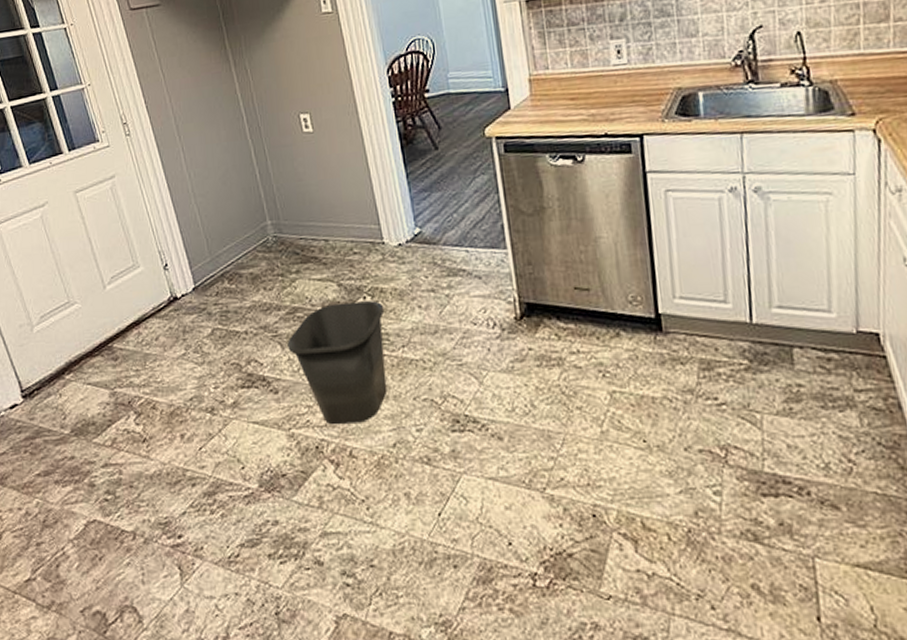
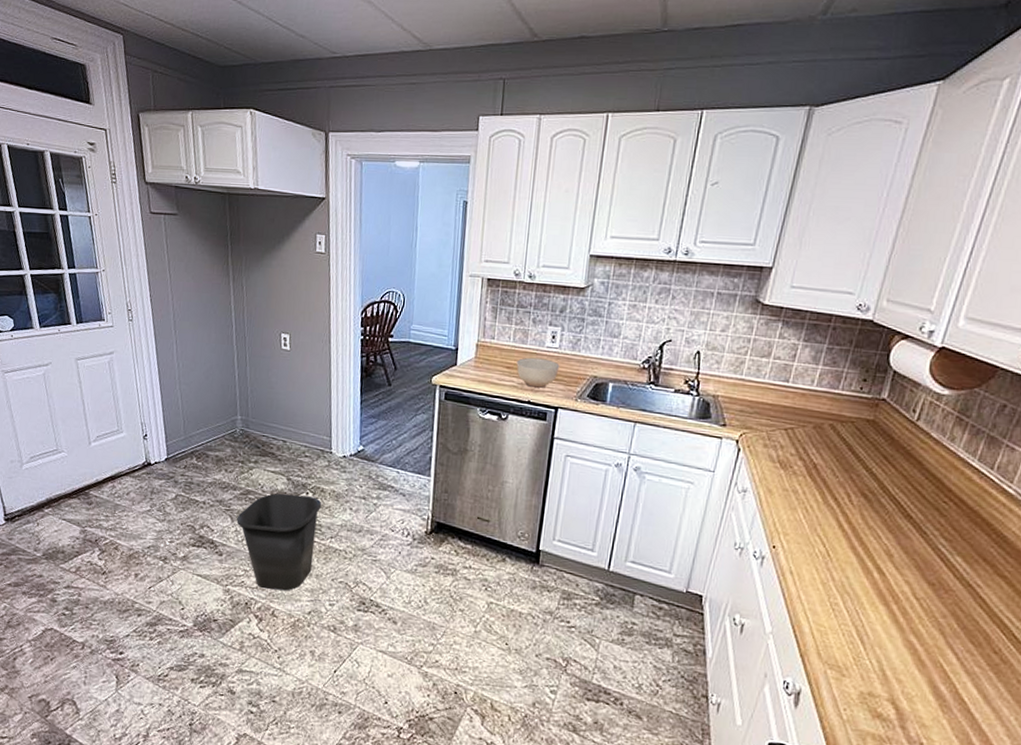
bowl: none [581,79,634,117] -> present [516,357,560,388]

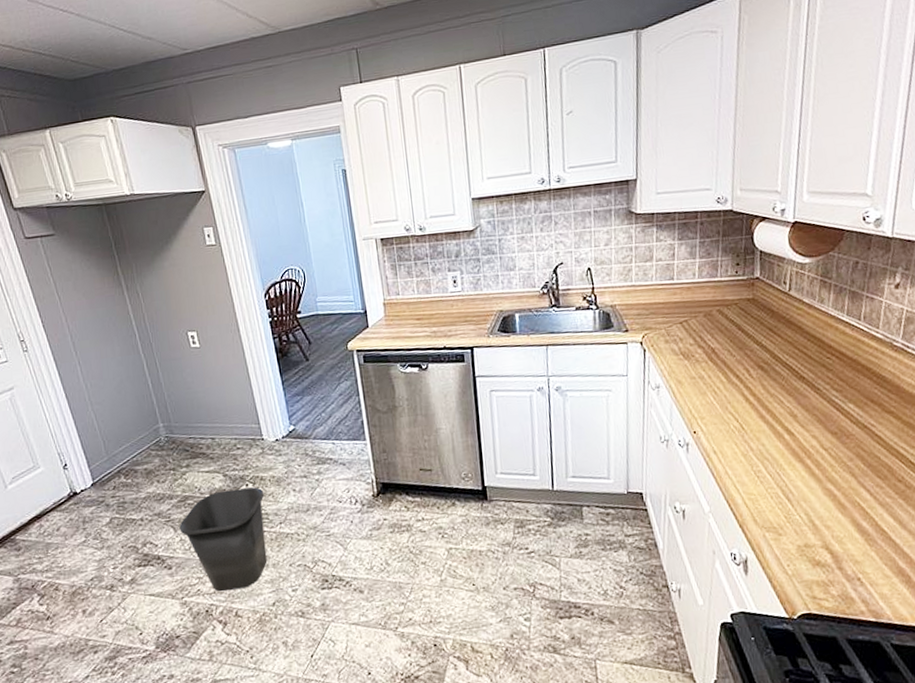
bowl: present [516,357,560,388] -> none [425,303,467,333]

